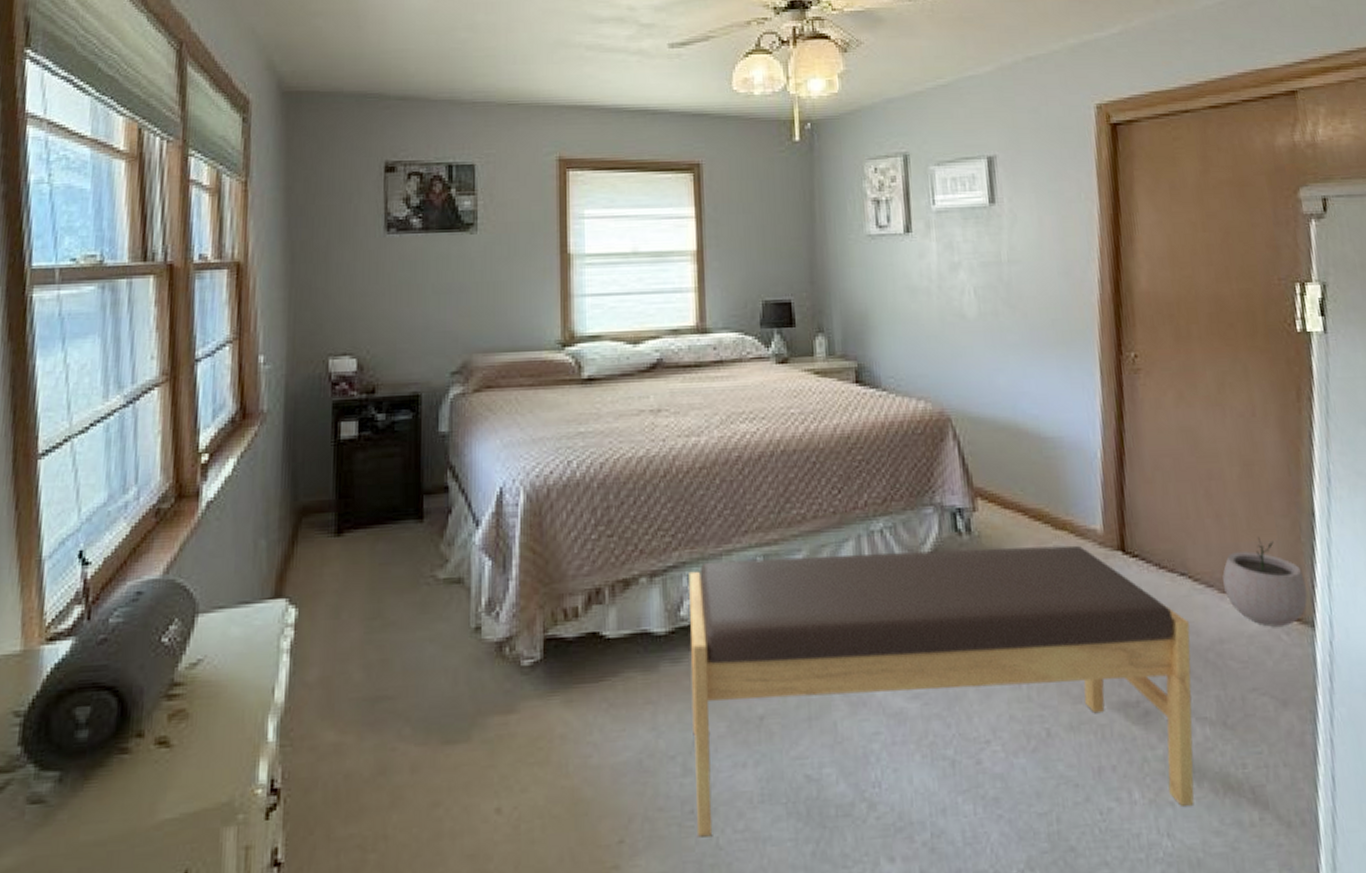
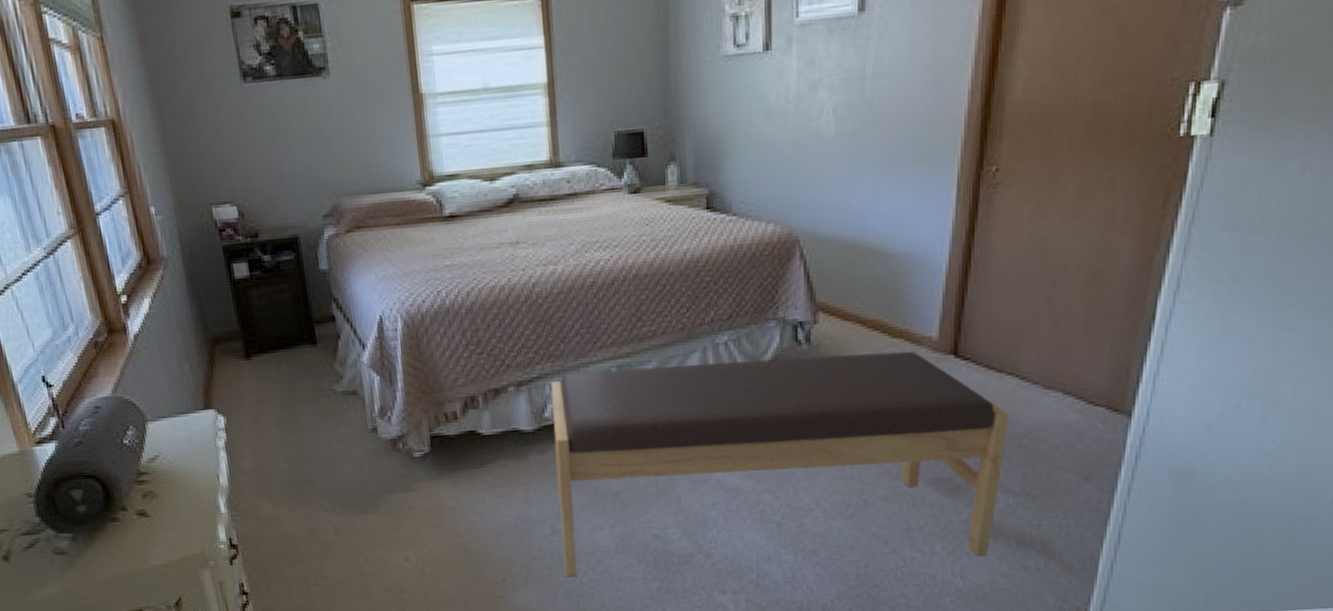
plant pot: present [1222,536,1308,627] -> none [1049,339,1131,417]

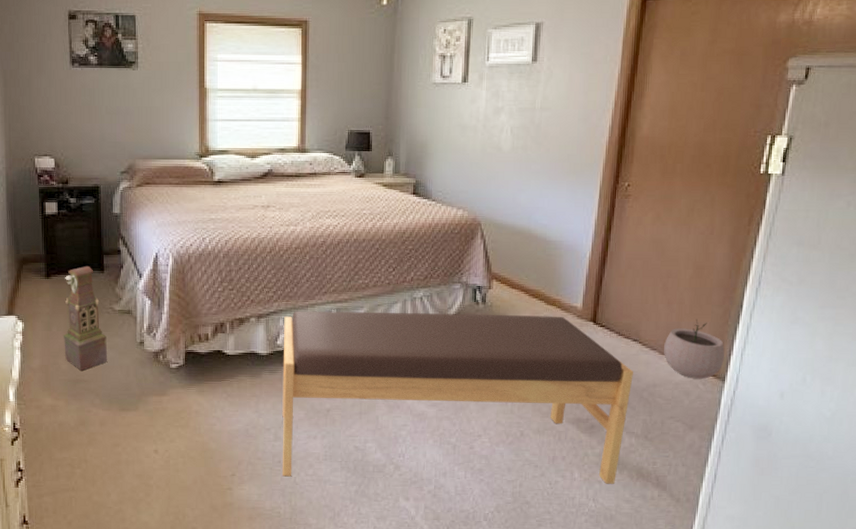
clock tower: none [269,339,335,471] -> present [64,265,108,372]
plant pot: none [1049,339,1131,417] -> present [664,319,725,379]

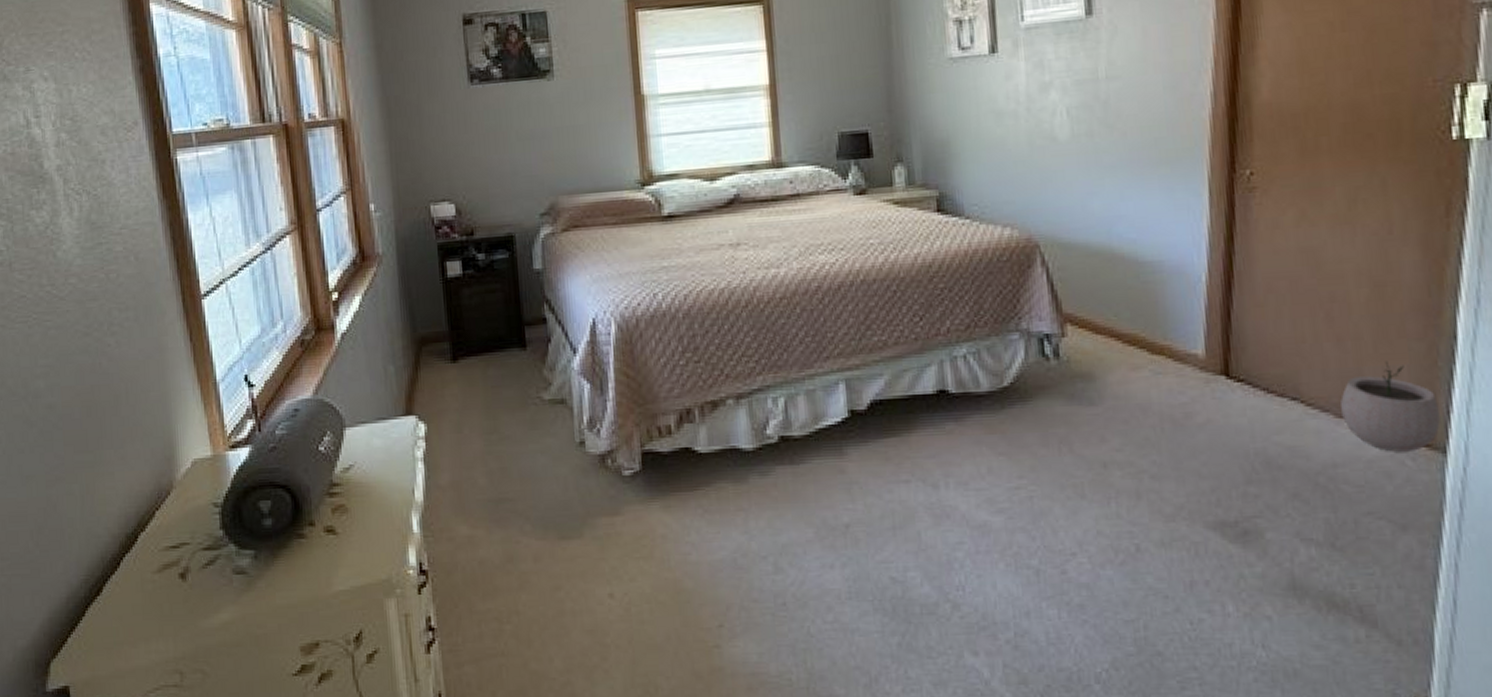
clock tower: present [64,265,108,372] -> none [476,342,539,487]
bench: present [282,311,633,484] -> none [773,369,1299,626]

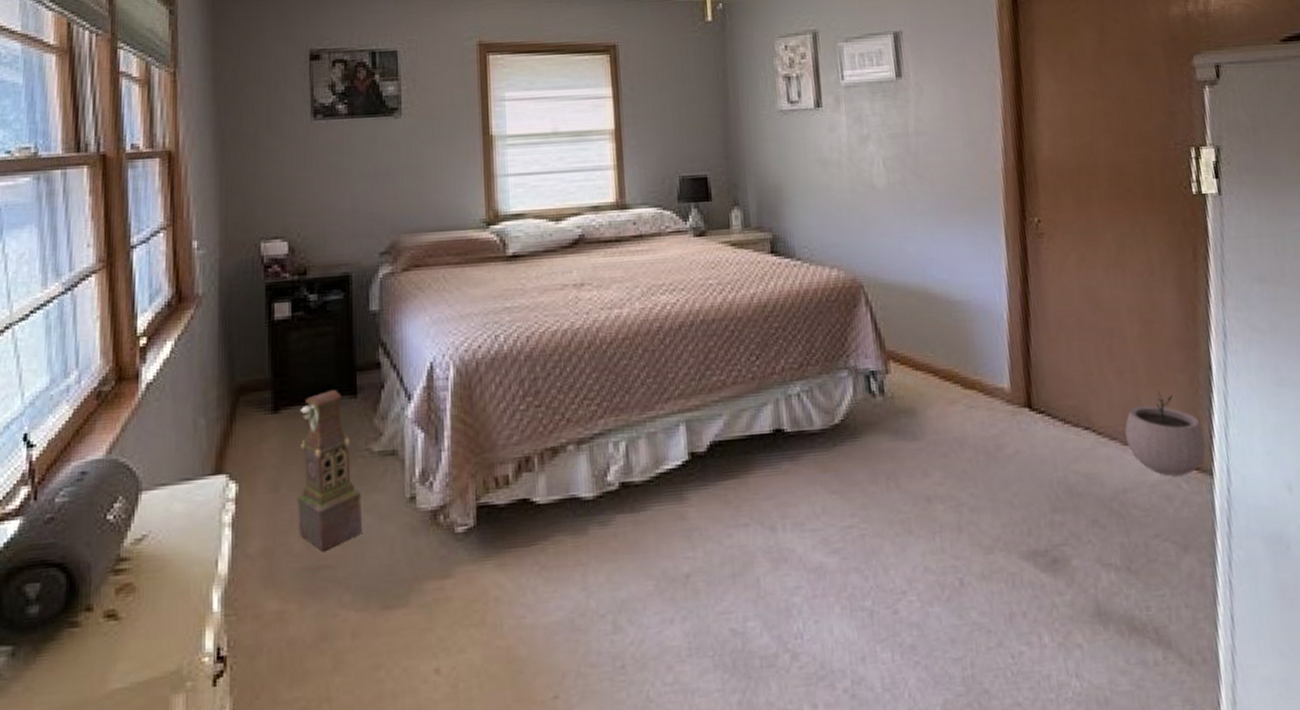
clock tower: none [476,342,539,487] -> present [298,389,363,553]

